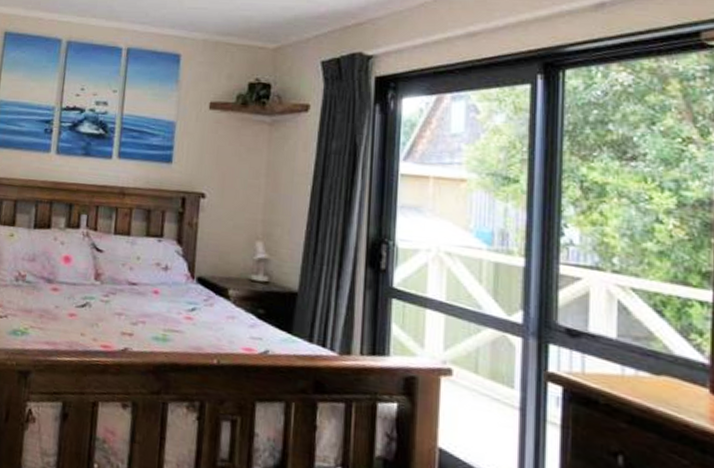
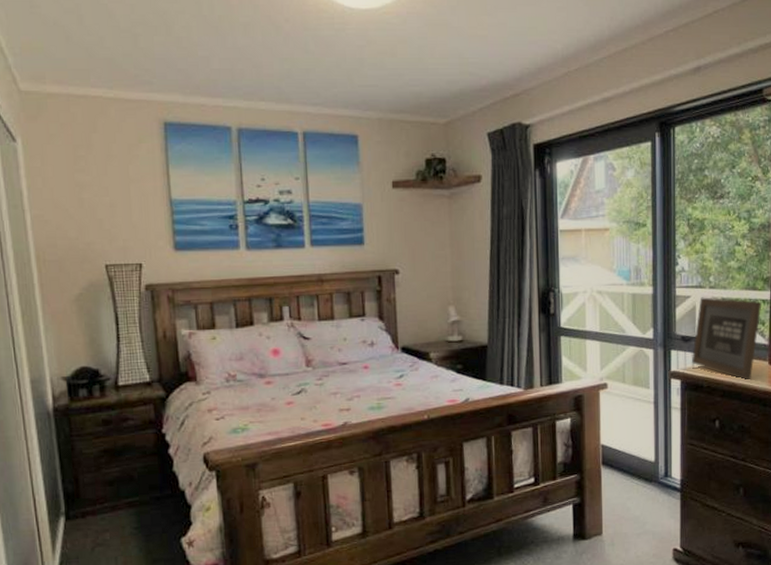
picture frame: none [580,282,699,410] -> present [691,297,762,380]

